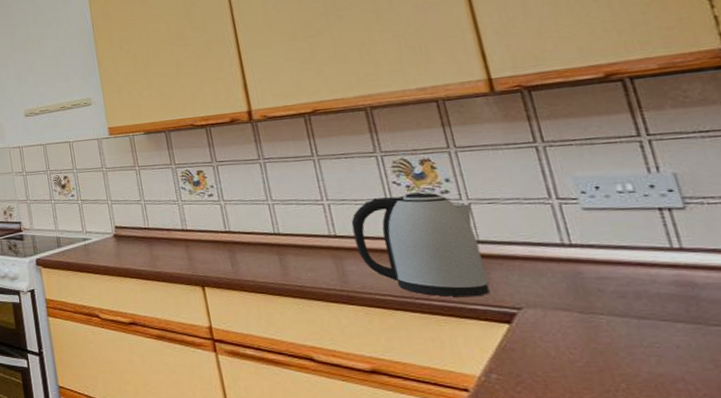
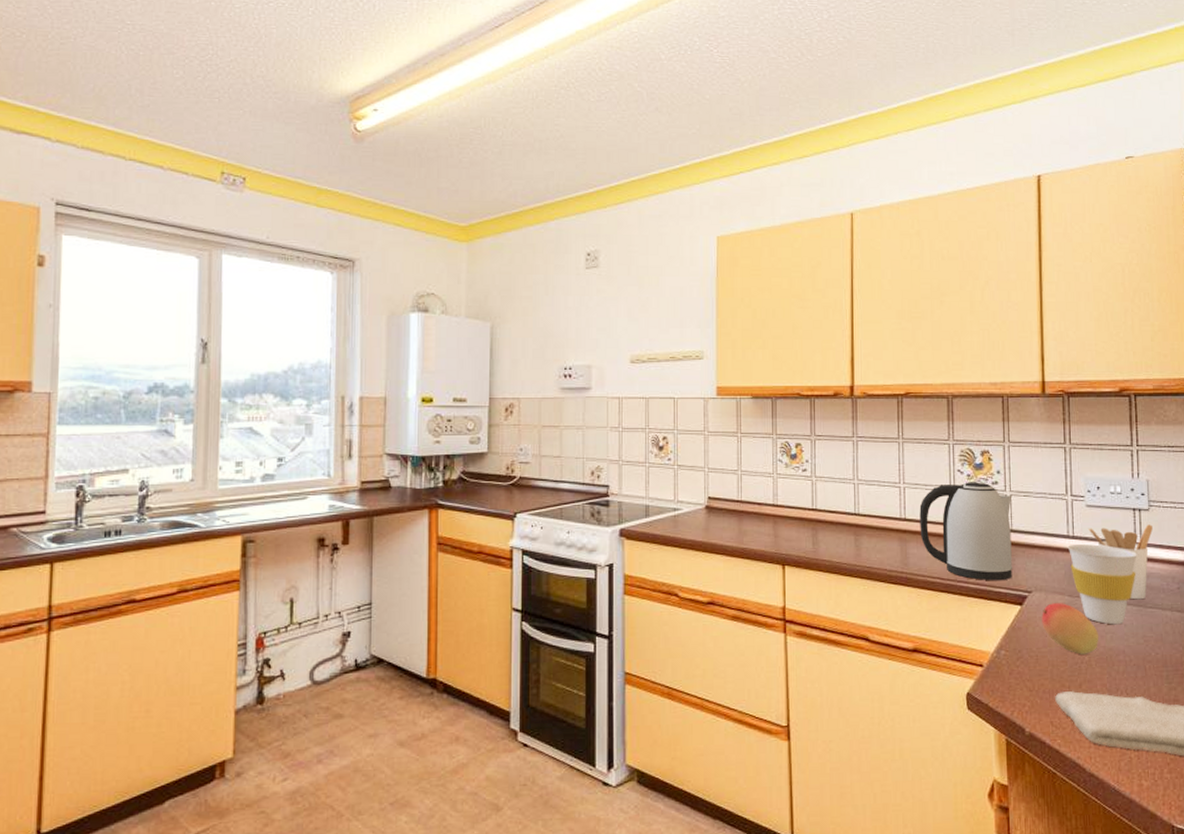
fruit: none [542,320,639,381] -> present [1042,603,1099,654]
cup: none [564,252,682,346] -> present [1067,544,1137,625]
utensil holder: none [592,225,706,316] -> present [1088,524,1153,600]

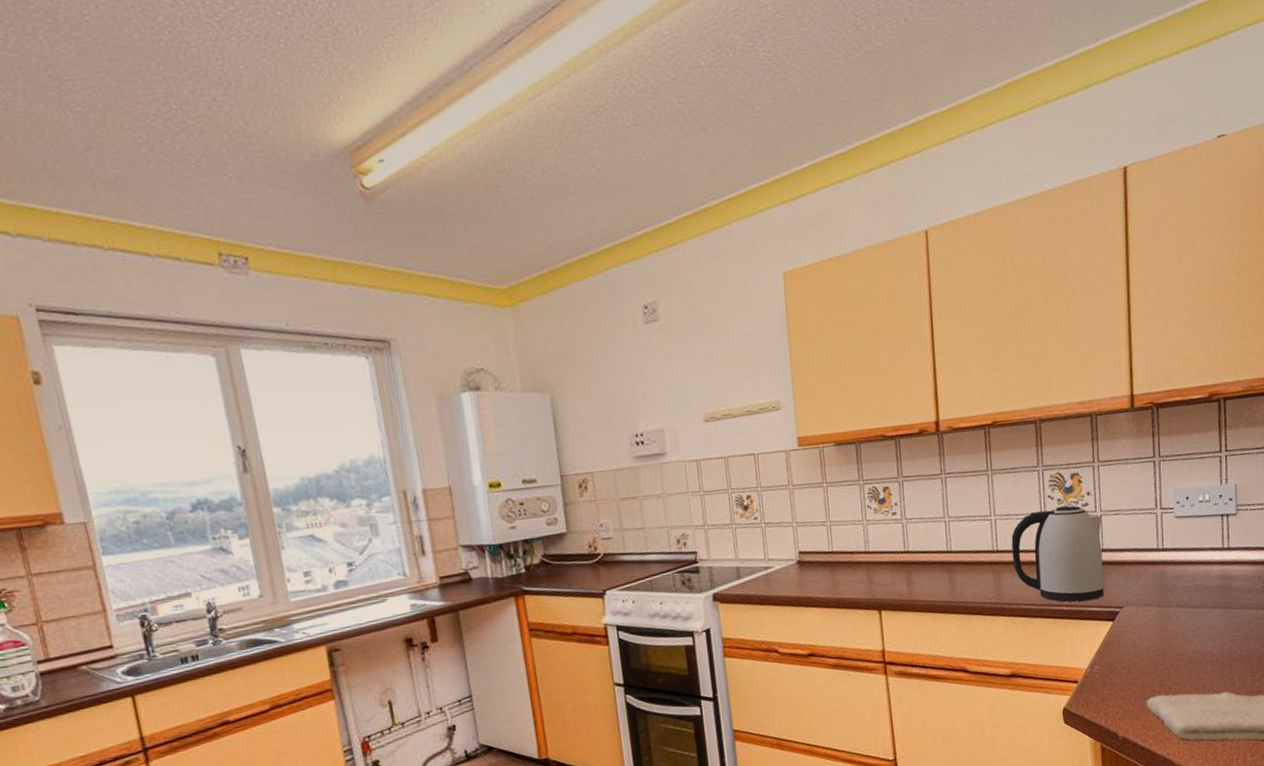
fruit: present [1042,603,1099,654] -> none [1133,614,1188,660]
cup: present [1067,544,1137,625] -> none [1157,554,1224,629]
utensil holder: present [1088,524,1153,600] -> none [1177,528,1240,603]

